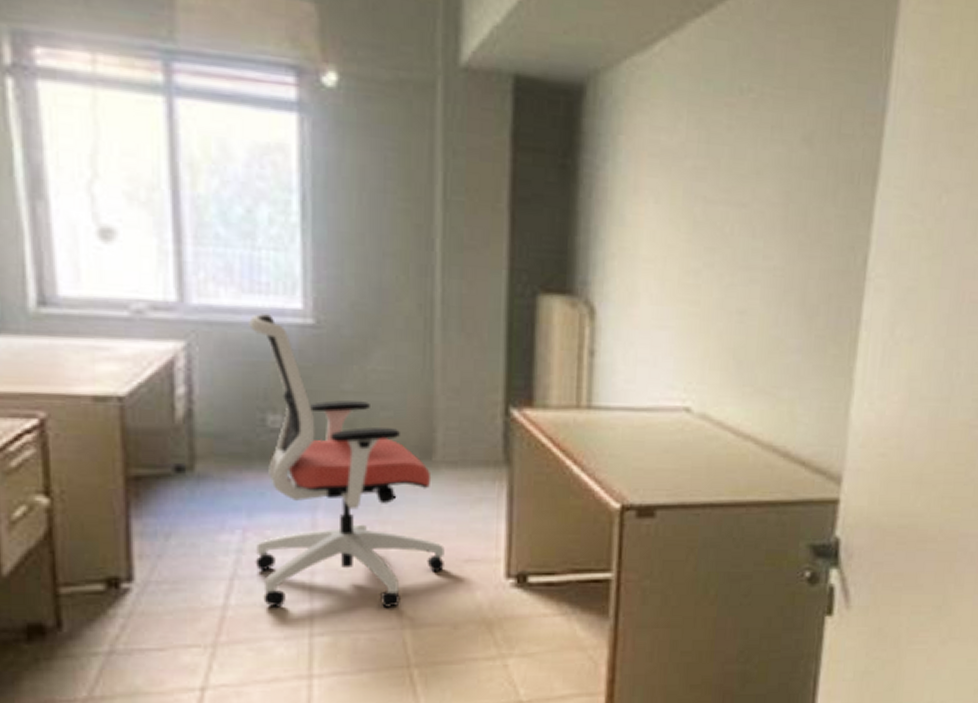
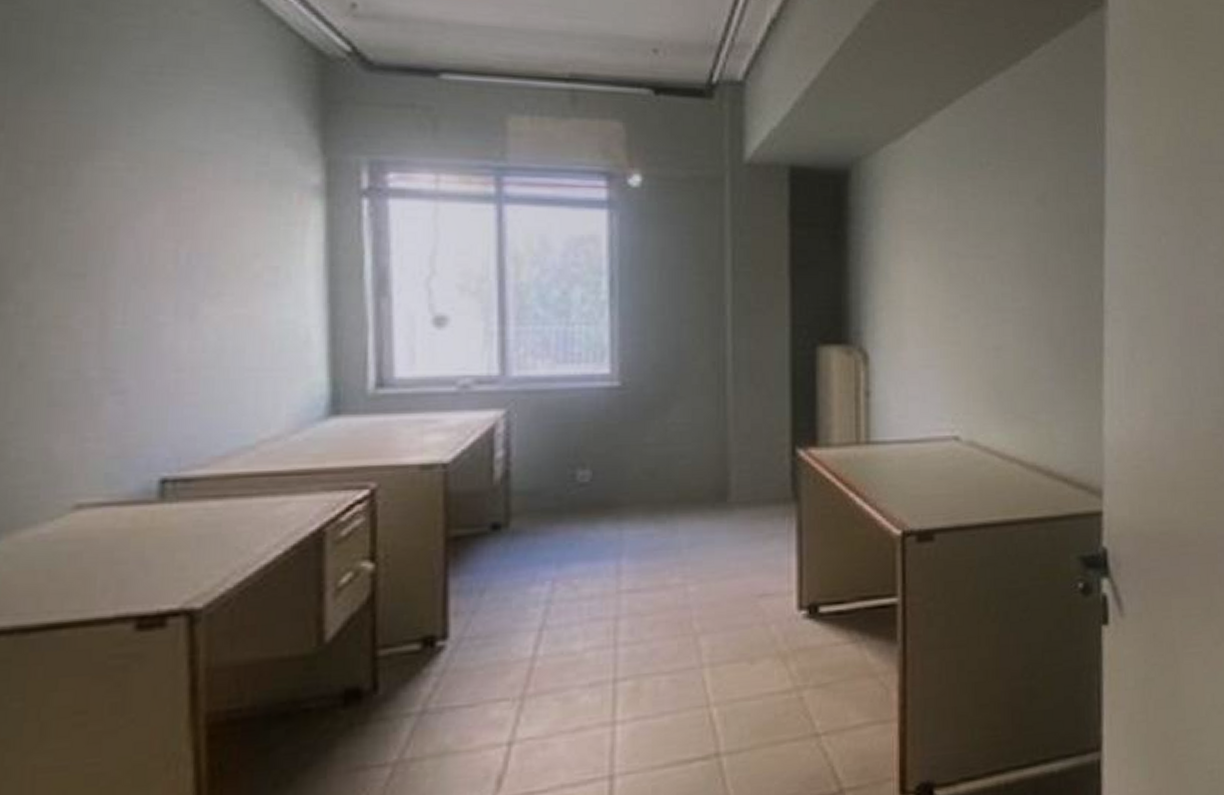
office chair: present [249,314,445,607] -> none [562,380,740,655]

